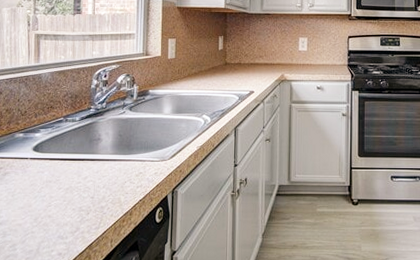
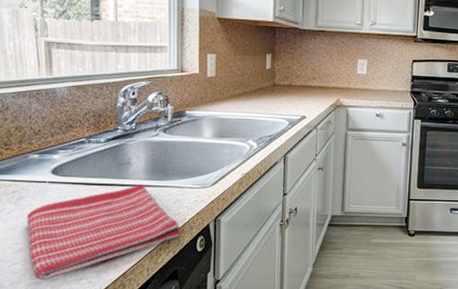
dish towel: none [8,158,142,252] -> present [26,183,181,280]

